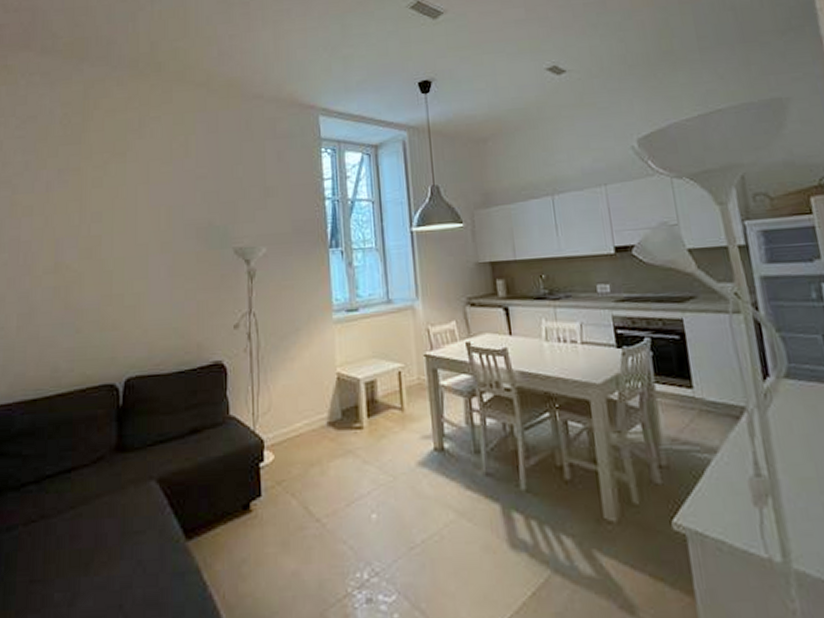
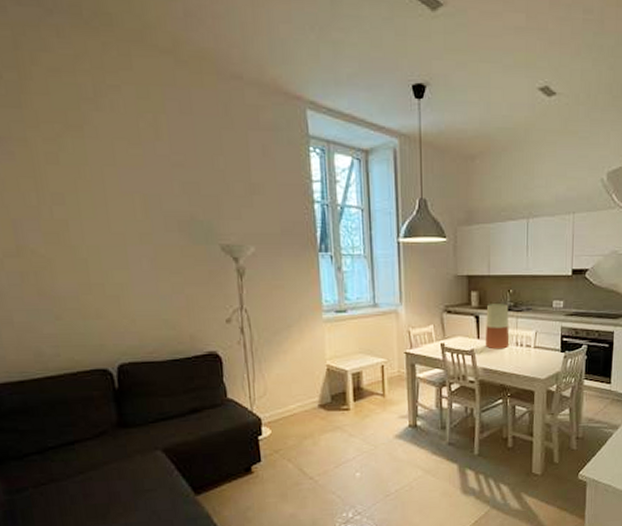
vase: none [516,291,550,347] -> present [485,304,510,349]

